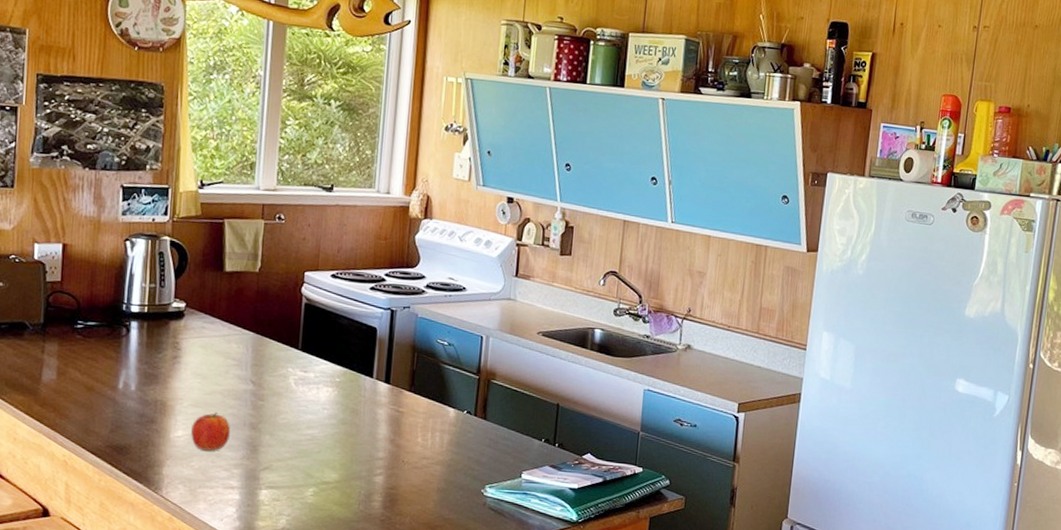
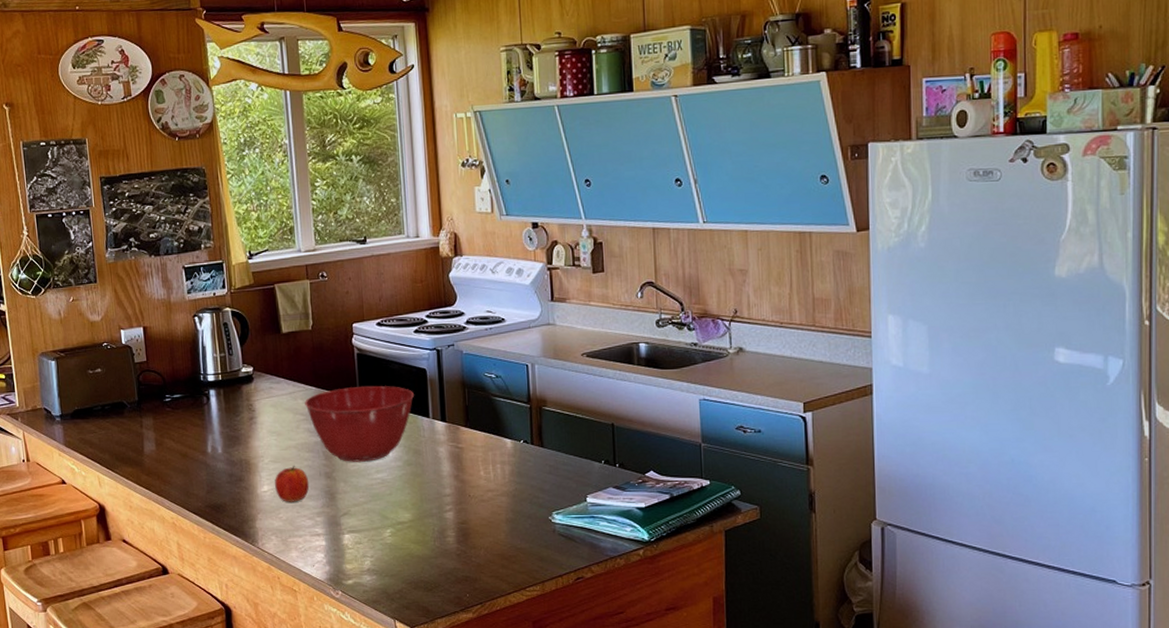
mixing bowl: none [239,336,360,416] -> present [305,385,414,462]

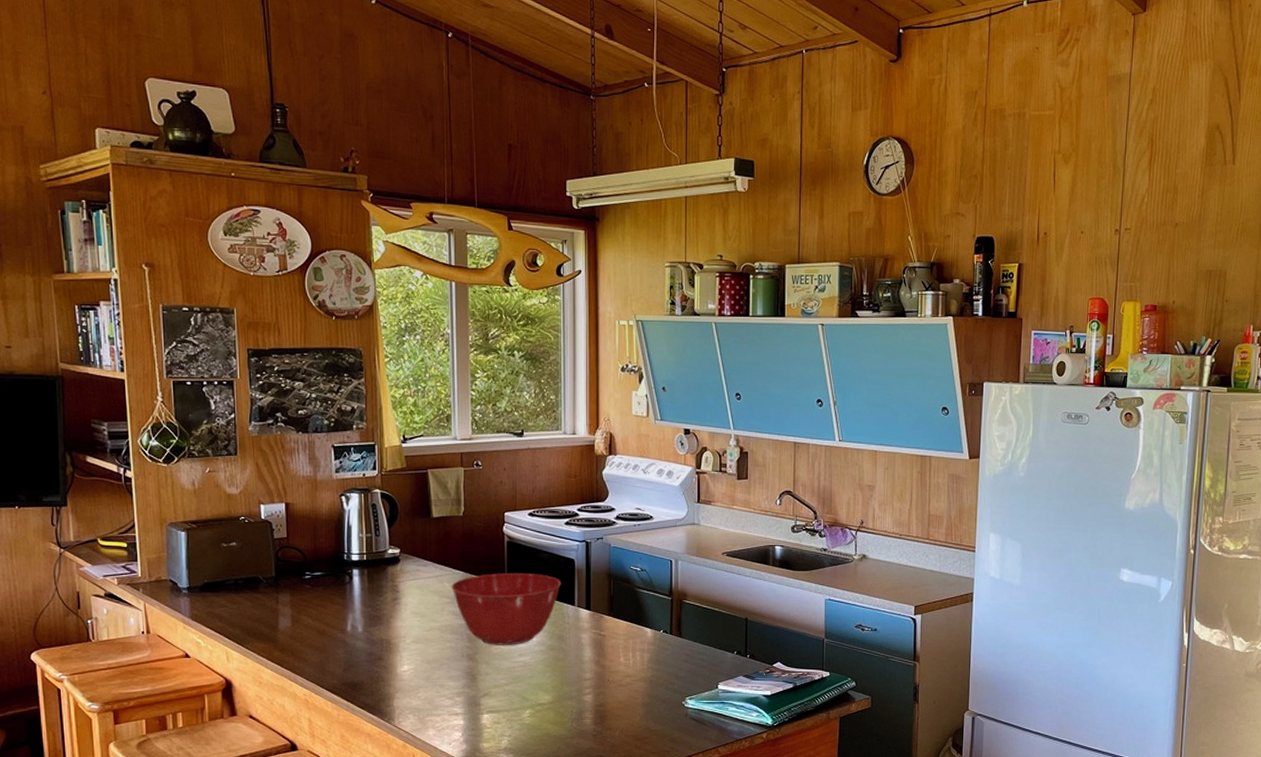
fruit: present [275,465,310,502] -> none [416,646,451,682]

